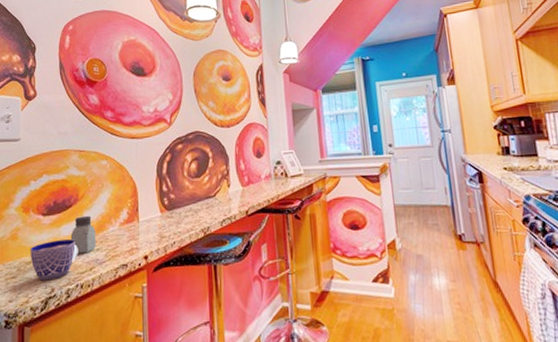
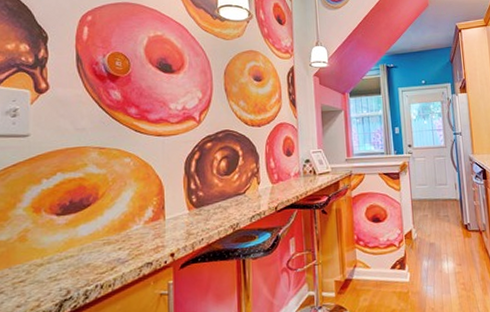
cup: present [30,239,78,281] -> none [42,239,98,284]
saltshaker: present [70,215,96,254] -> none [89,214,118,254]

